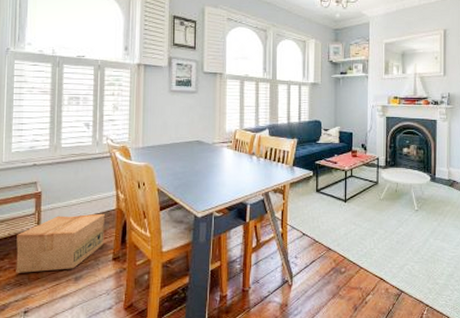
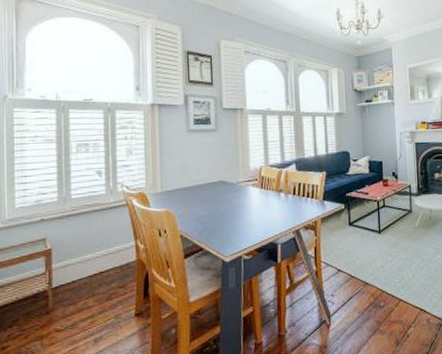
cardboard box: present [16,214,105,273] -> none [26,267,125,341]

